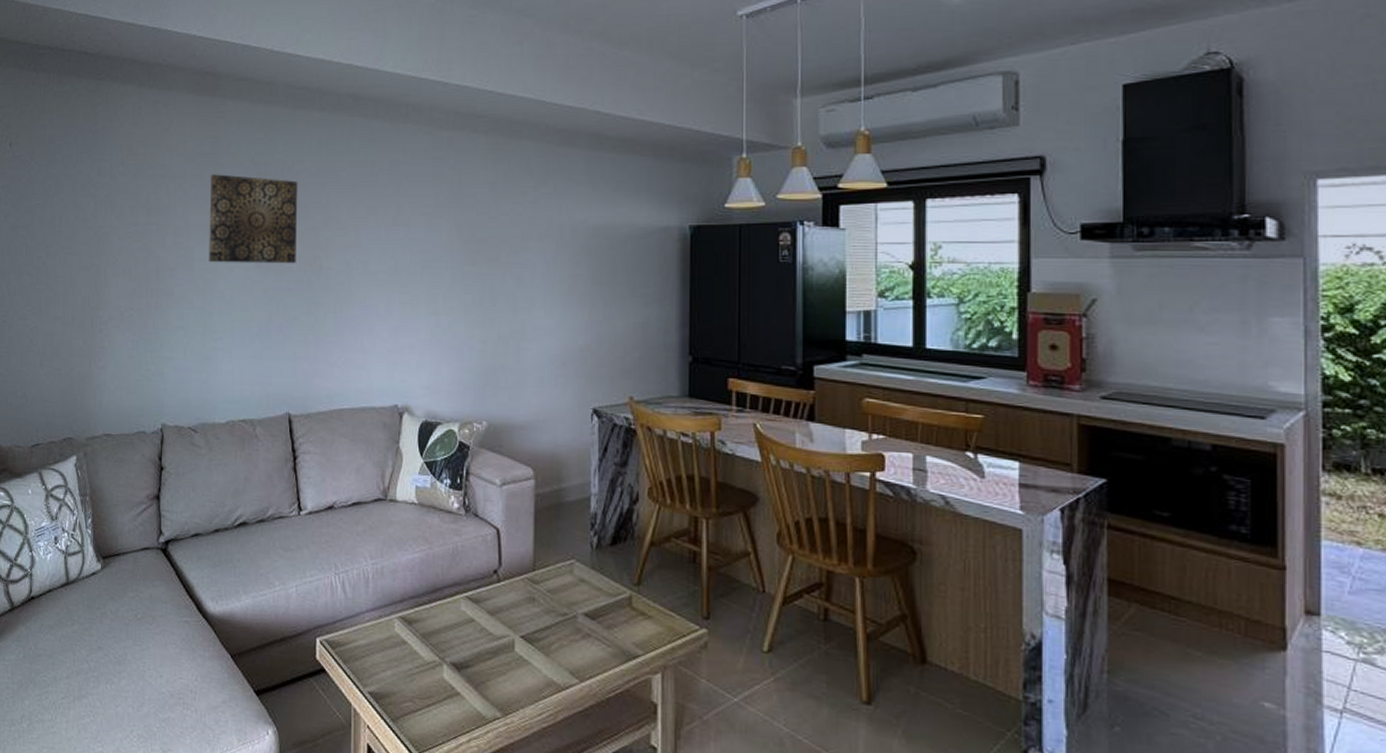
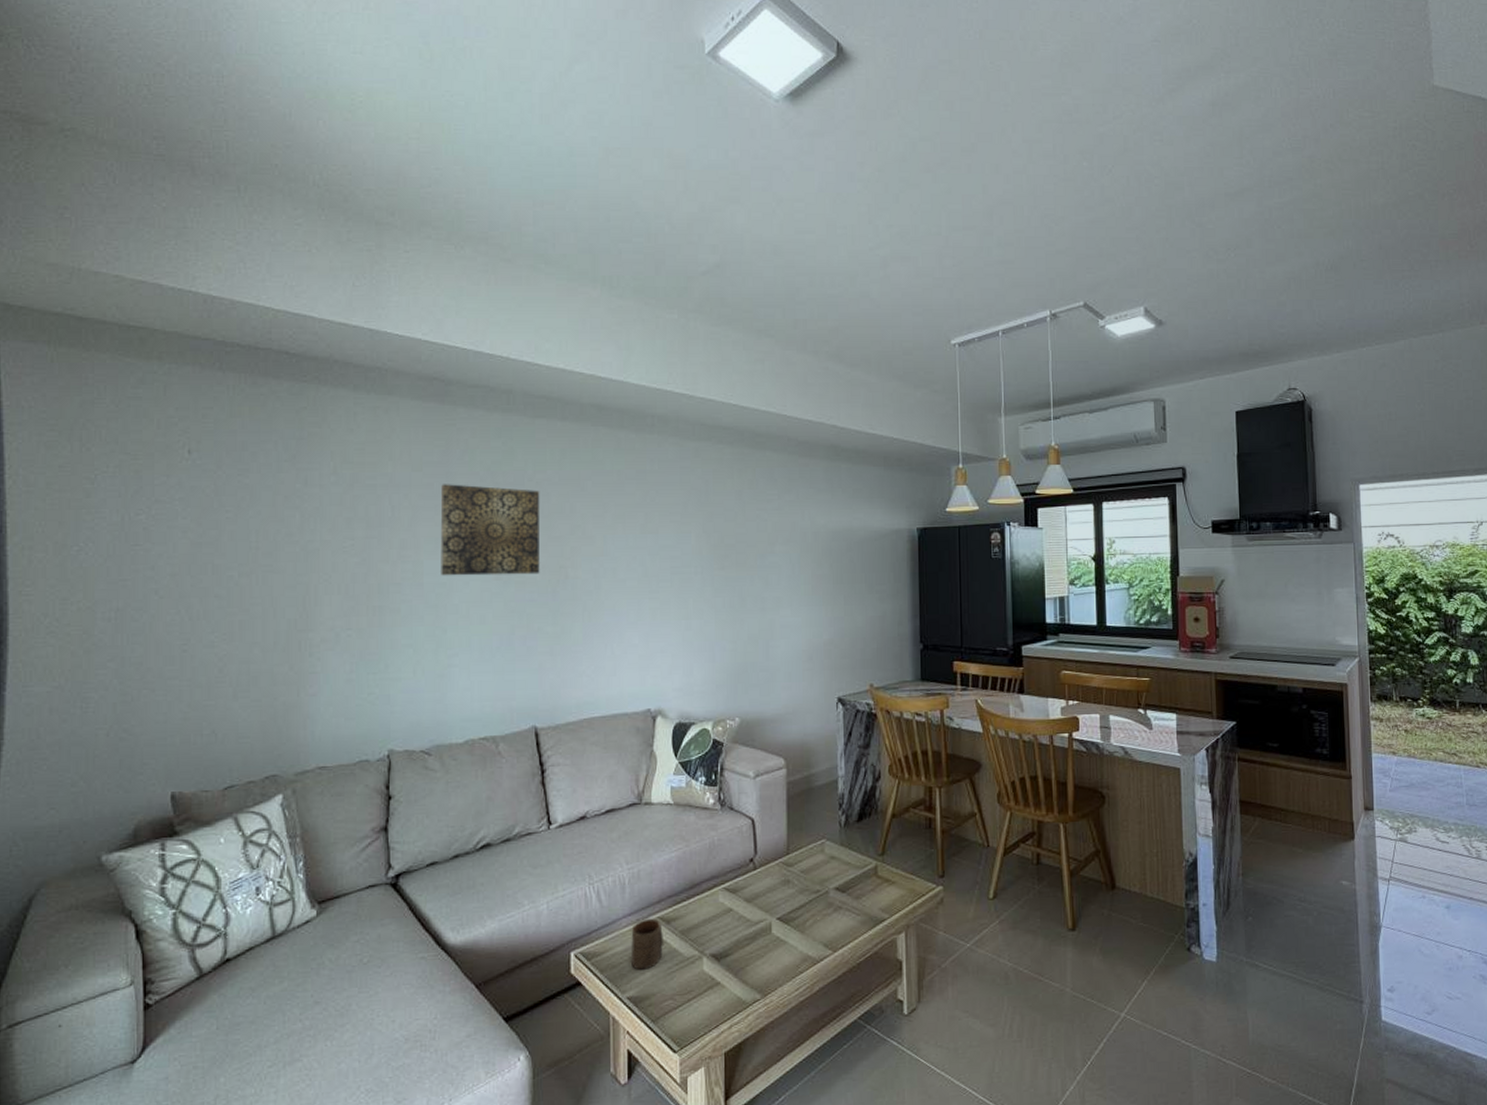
cup: none [372,616,404,667] -> present [630,918,663,970]

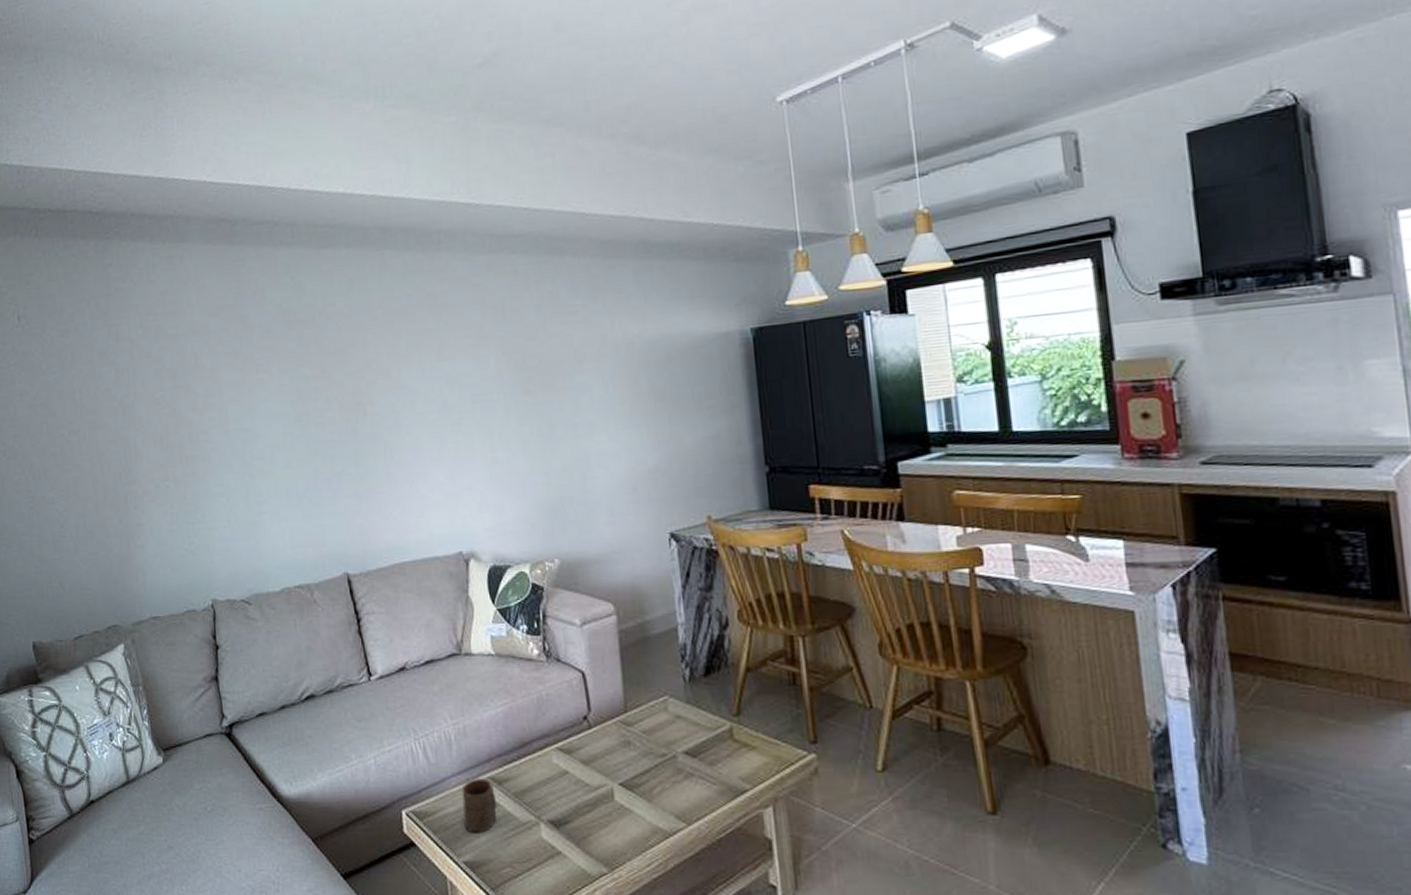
wall art: present [440,484,540,576] -> none [237,324,338,422]

